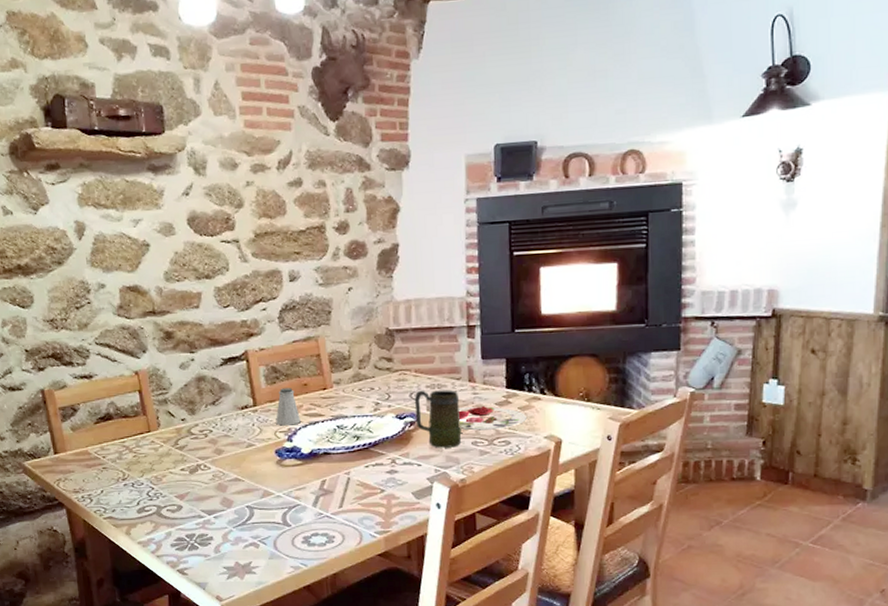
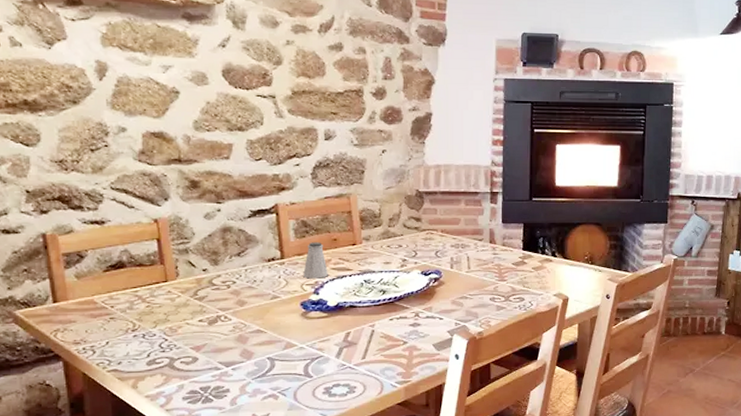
mug: present [414,390,462,448] -> none [439,249,481,303]
plate: present [458,406,526,431] -> none [479,266,539,288]

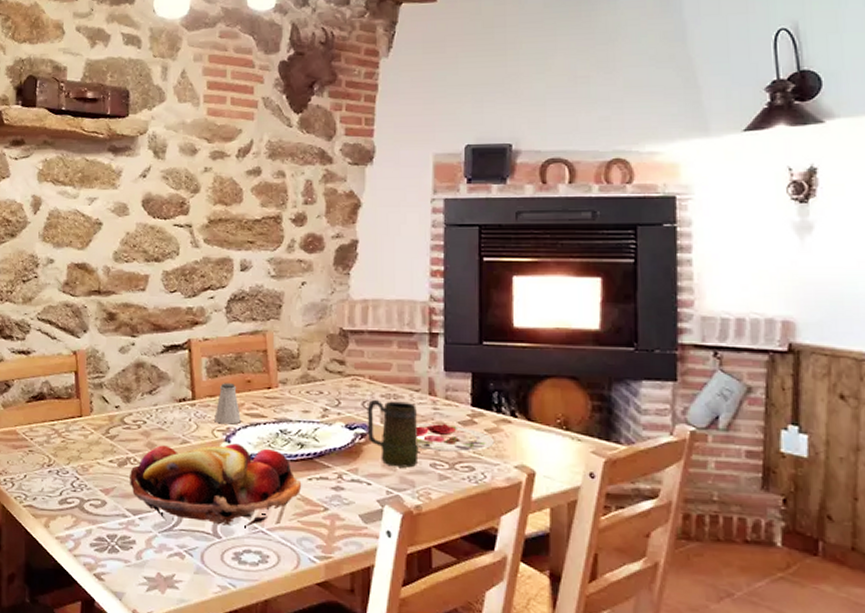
fruit basket: none [221,295,384,376] -> present [130,443,302,533]
mug: none [439,249,481,303] -> present [367,399,419,468]
plate: none [479,266,539,288] -> present [415,423,494,452]

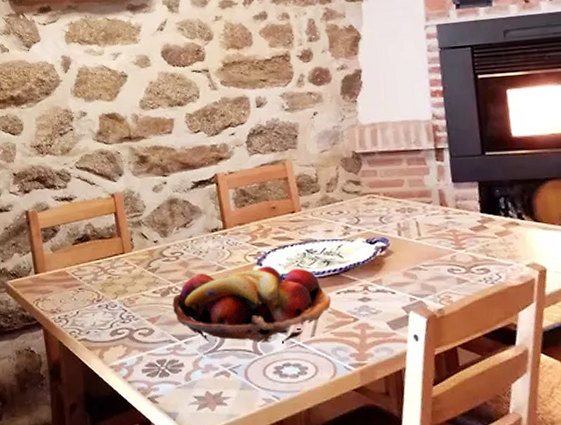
saltshaker: present [214,383,241,425] -> none [245,211,270,249]
mug: present [367,399,419,468] -> none [384,214,437,275]
plate: present [415,423,494,452] -> none [430,231,505,257]

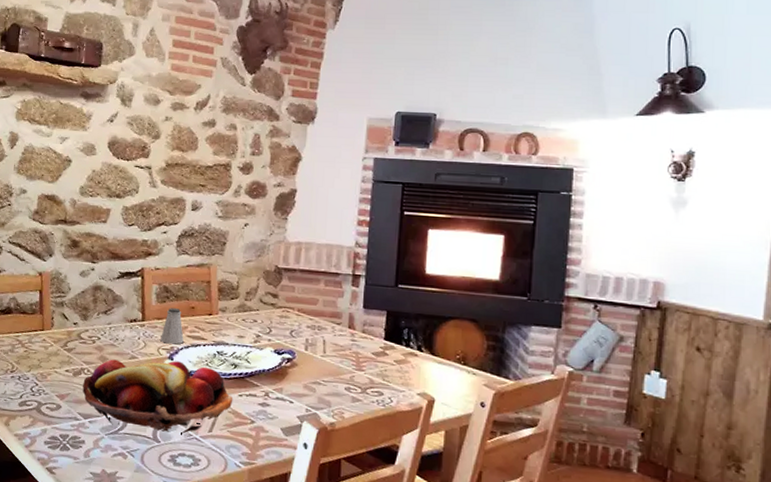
saltshaker: none [245,211,270,249] -> present [160,308,184,345]

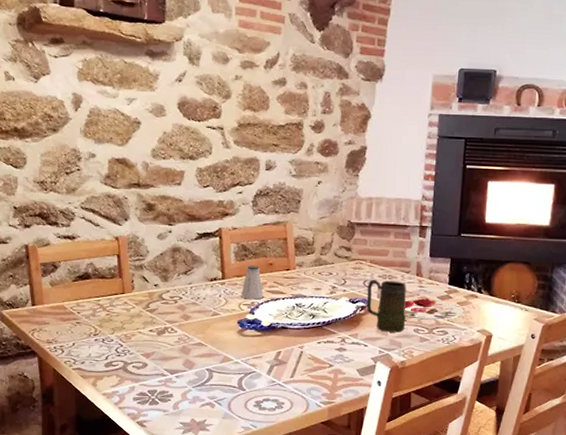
fruit basket: present [82,359,233,437] -> none [167,315,312,387]
mug: none [292,329,337,390] -> present [366,279,406,333]
plate: none [334,352,401,379] -> present [404,298,464,320]

